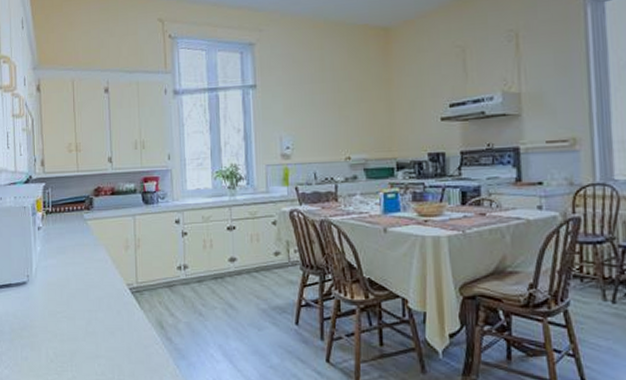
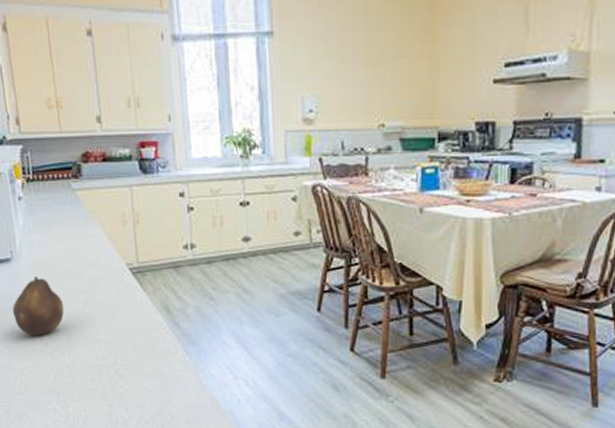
fruit: none [24,298,70,353] -> present [12,277,65,336]

